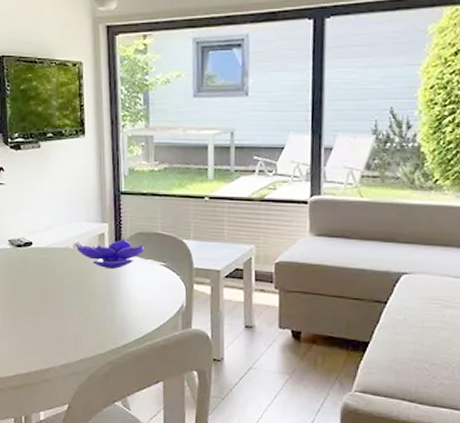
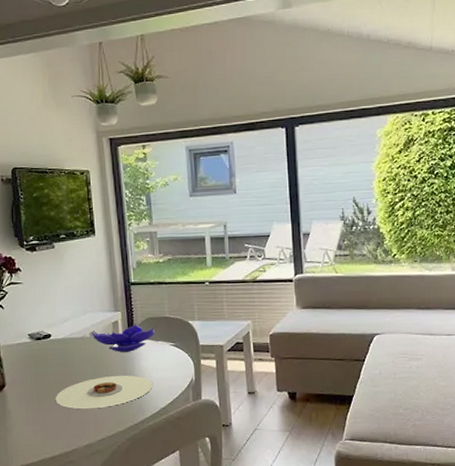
plate: none [33,293,139,327] -> present [55,375,153,409]

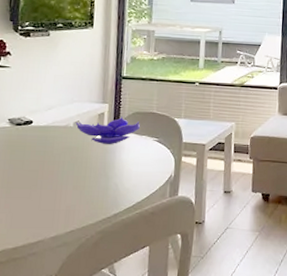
plate: present [55,375,153,409] -> none [27,167,132,199]

